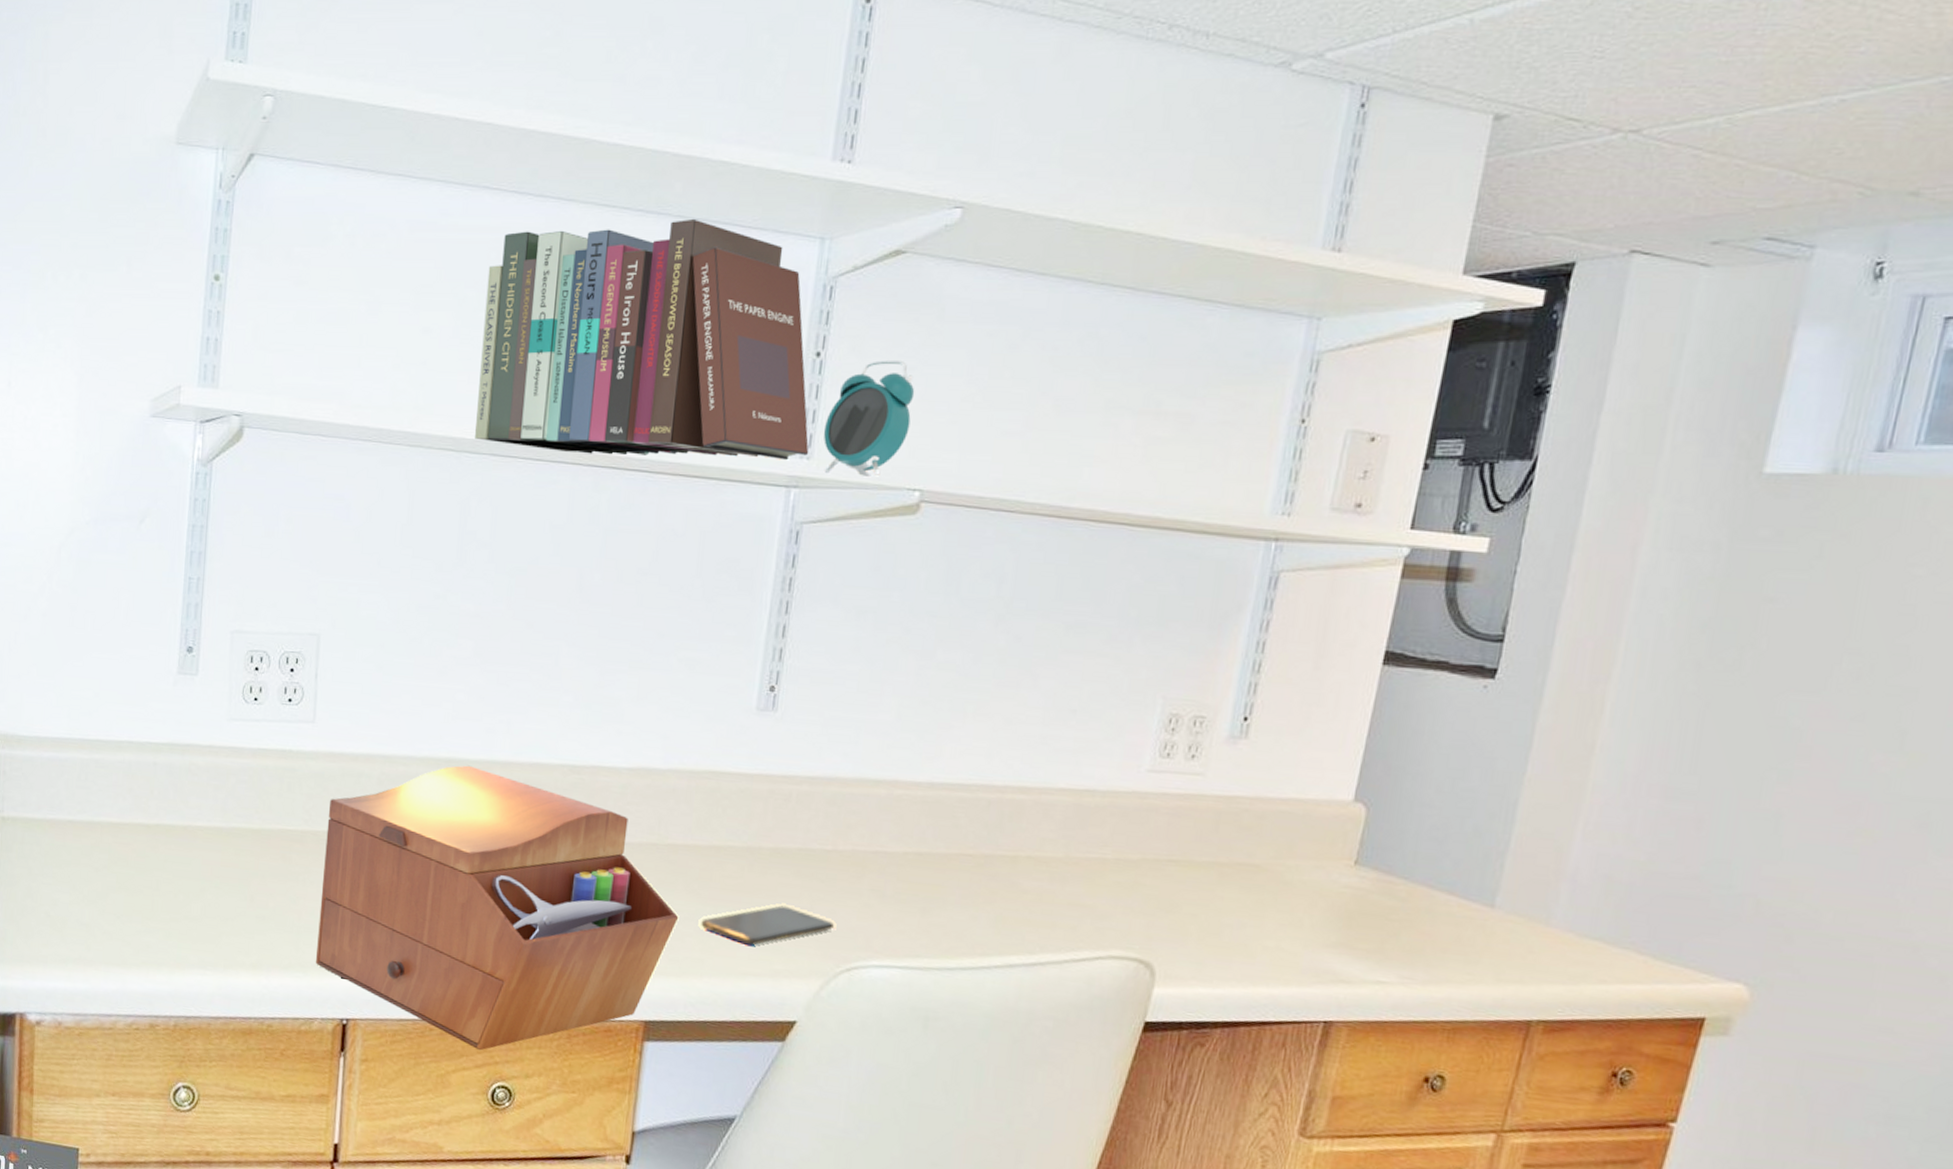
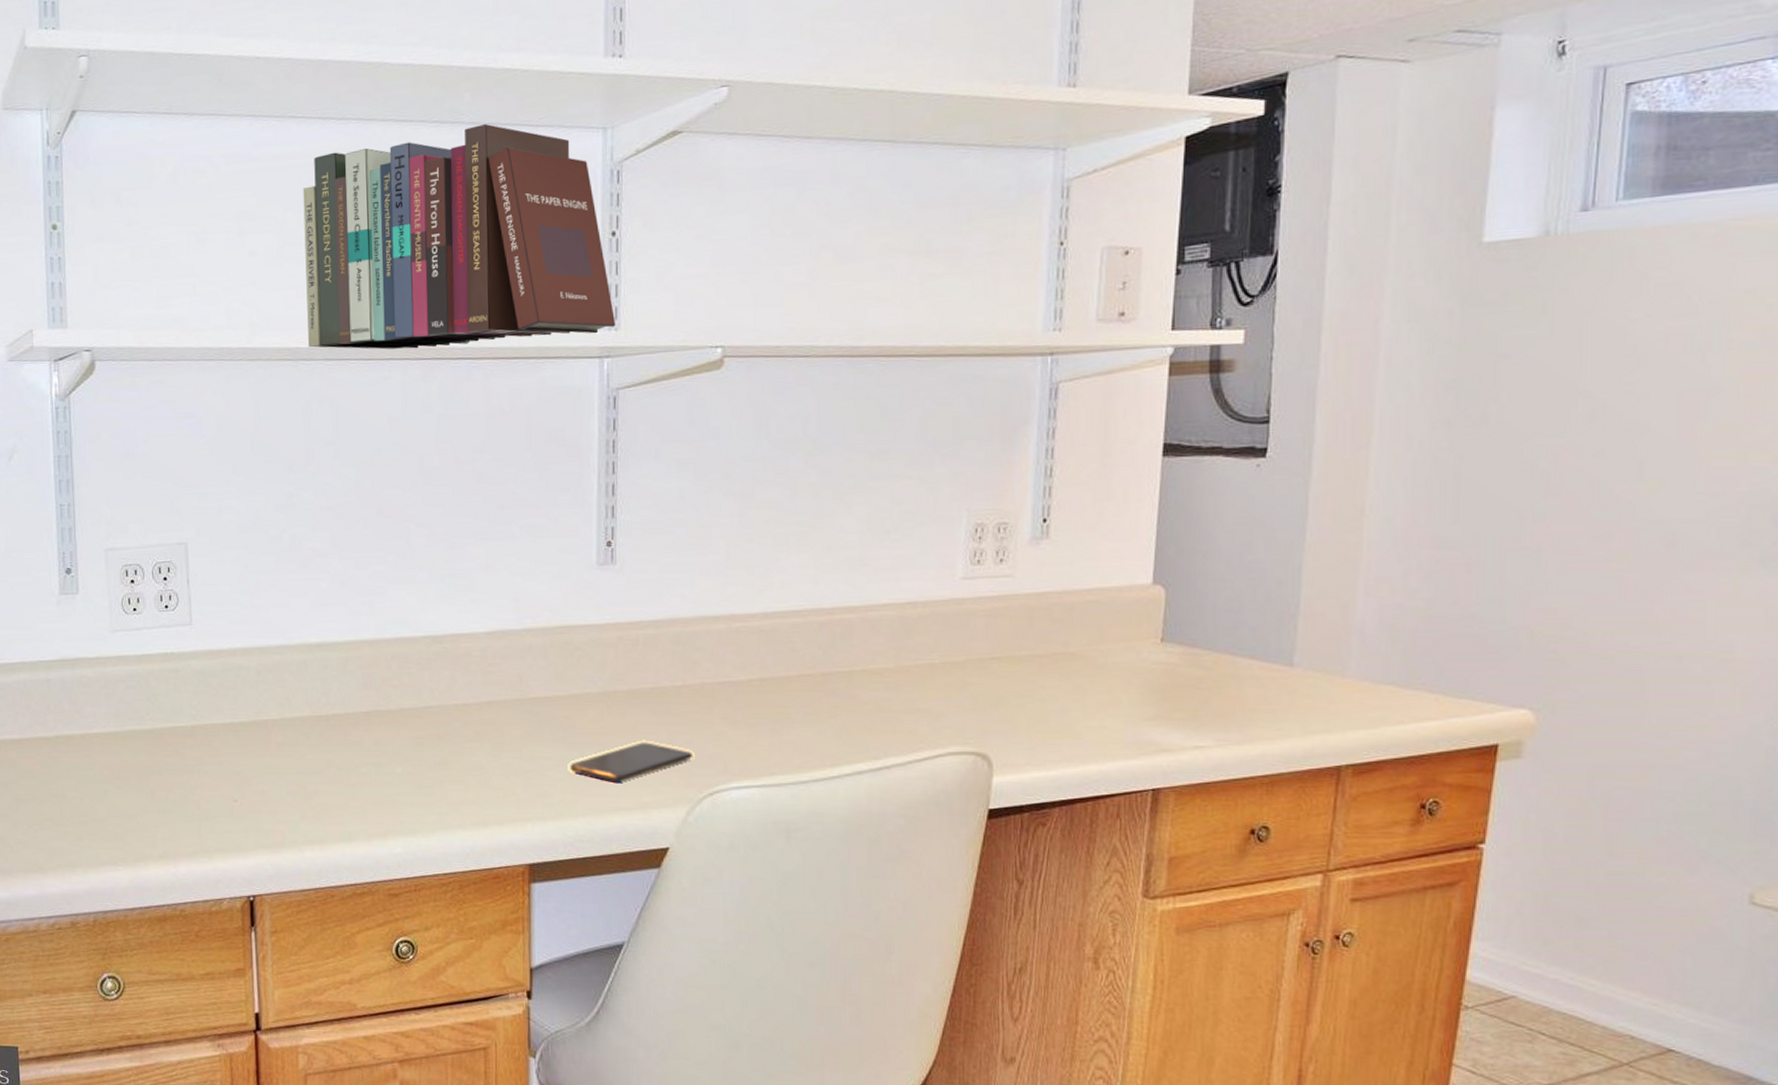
sewing box: present [315,765,679,1051] -> none [214,647,549,910]
alarm clock: present [823,359,915,478] -> none [627,230,706,342]

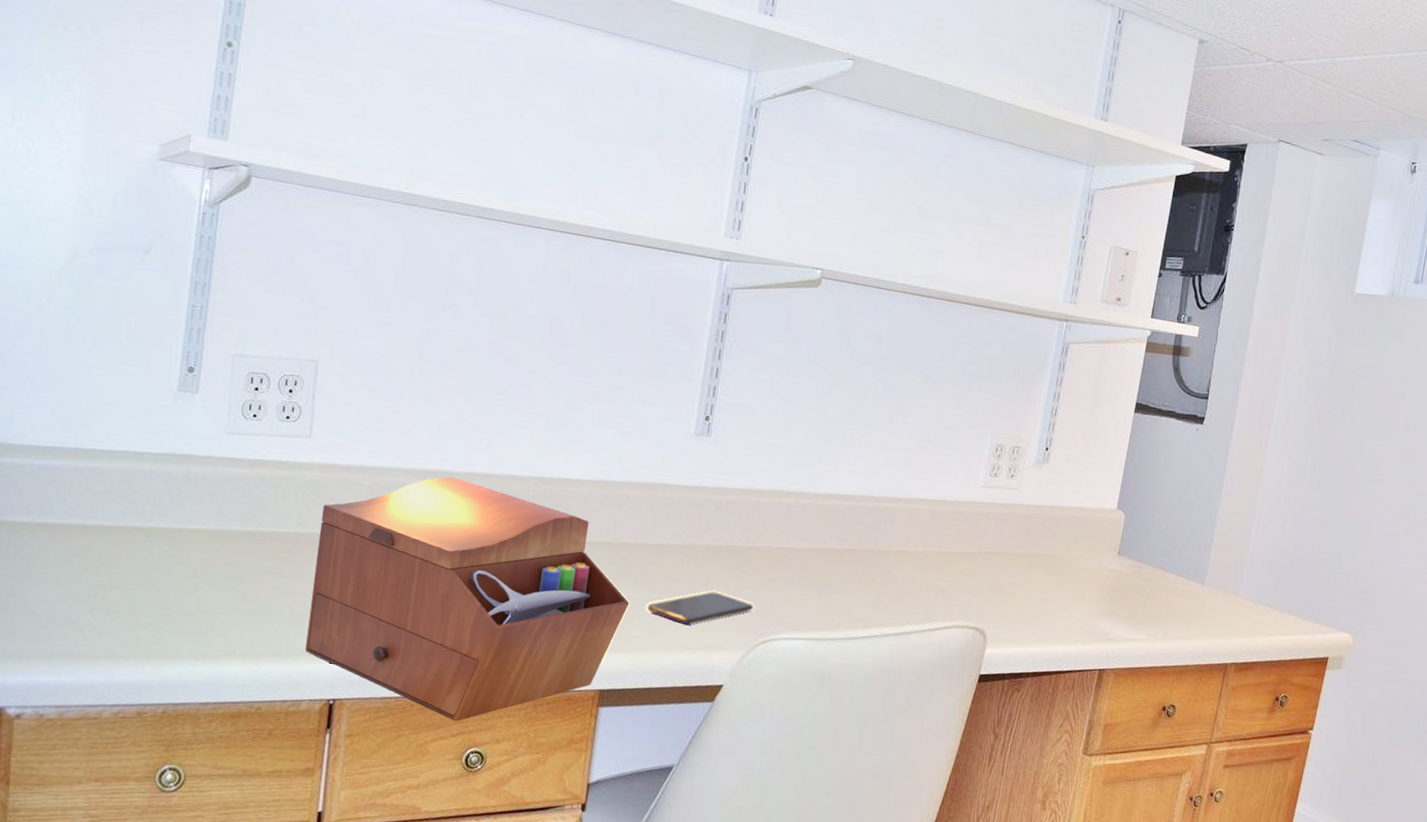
sewing box: none [214,647,549,910] -> present [304,476,630,722]
books: present [303,123,616,350] -> none [464,37,738,239]

